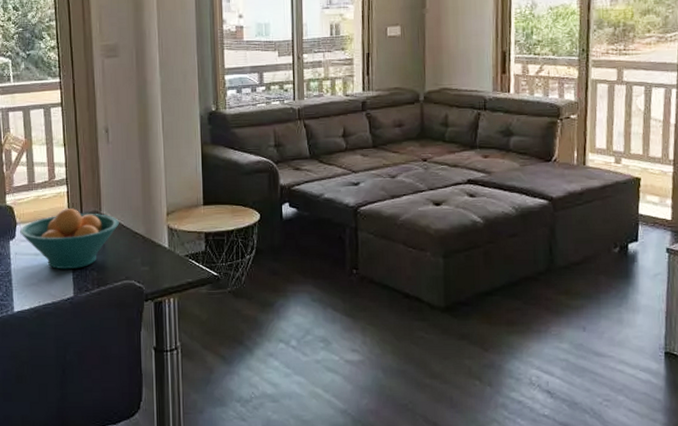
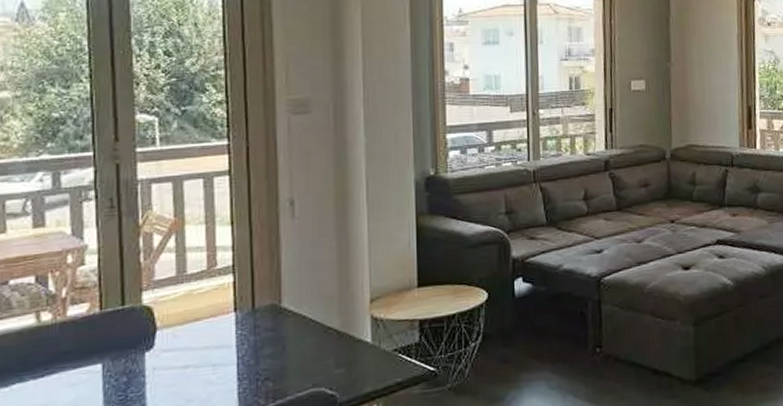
fruit bowl: present [20,208,119,270] -> none [161,302,306,384]

